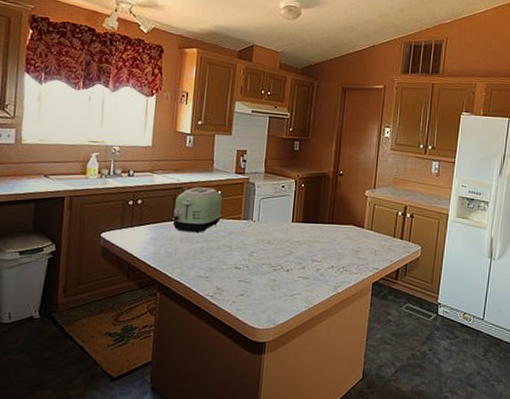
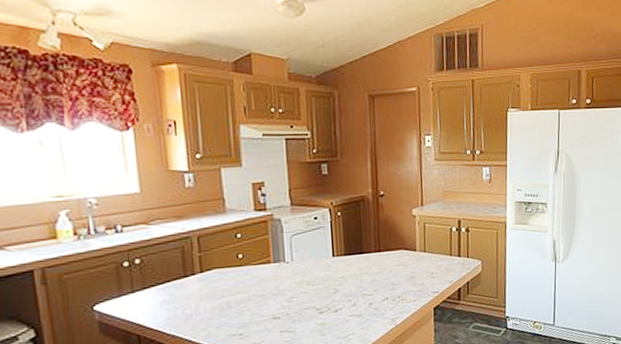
toaster: present [172,187,223,233] -> none [184,232,246,288]

